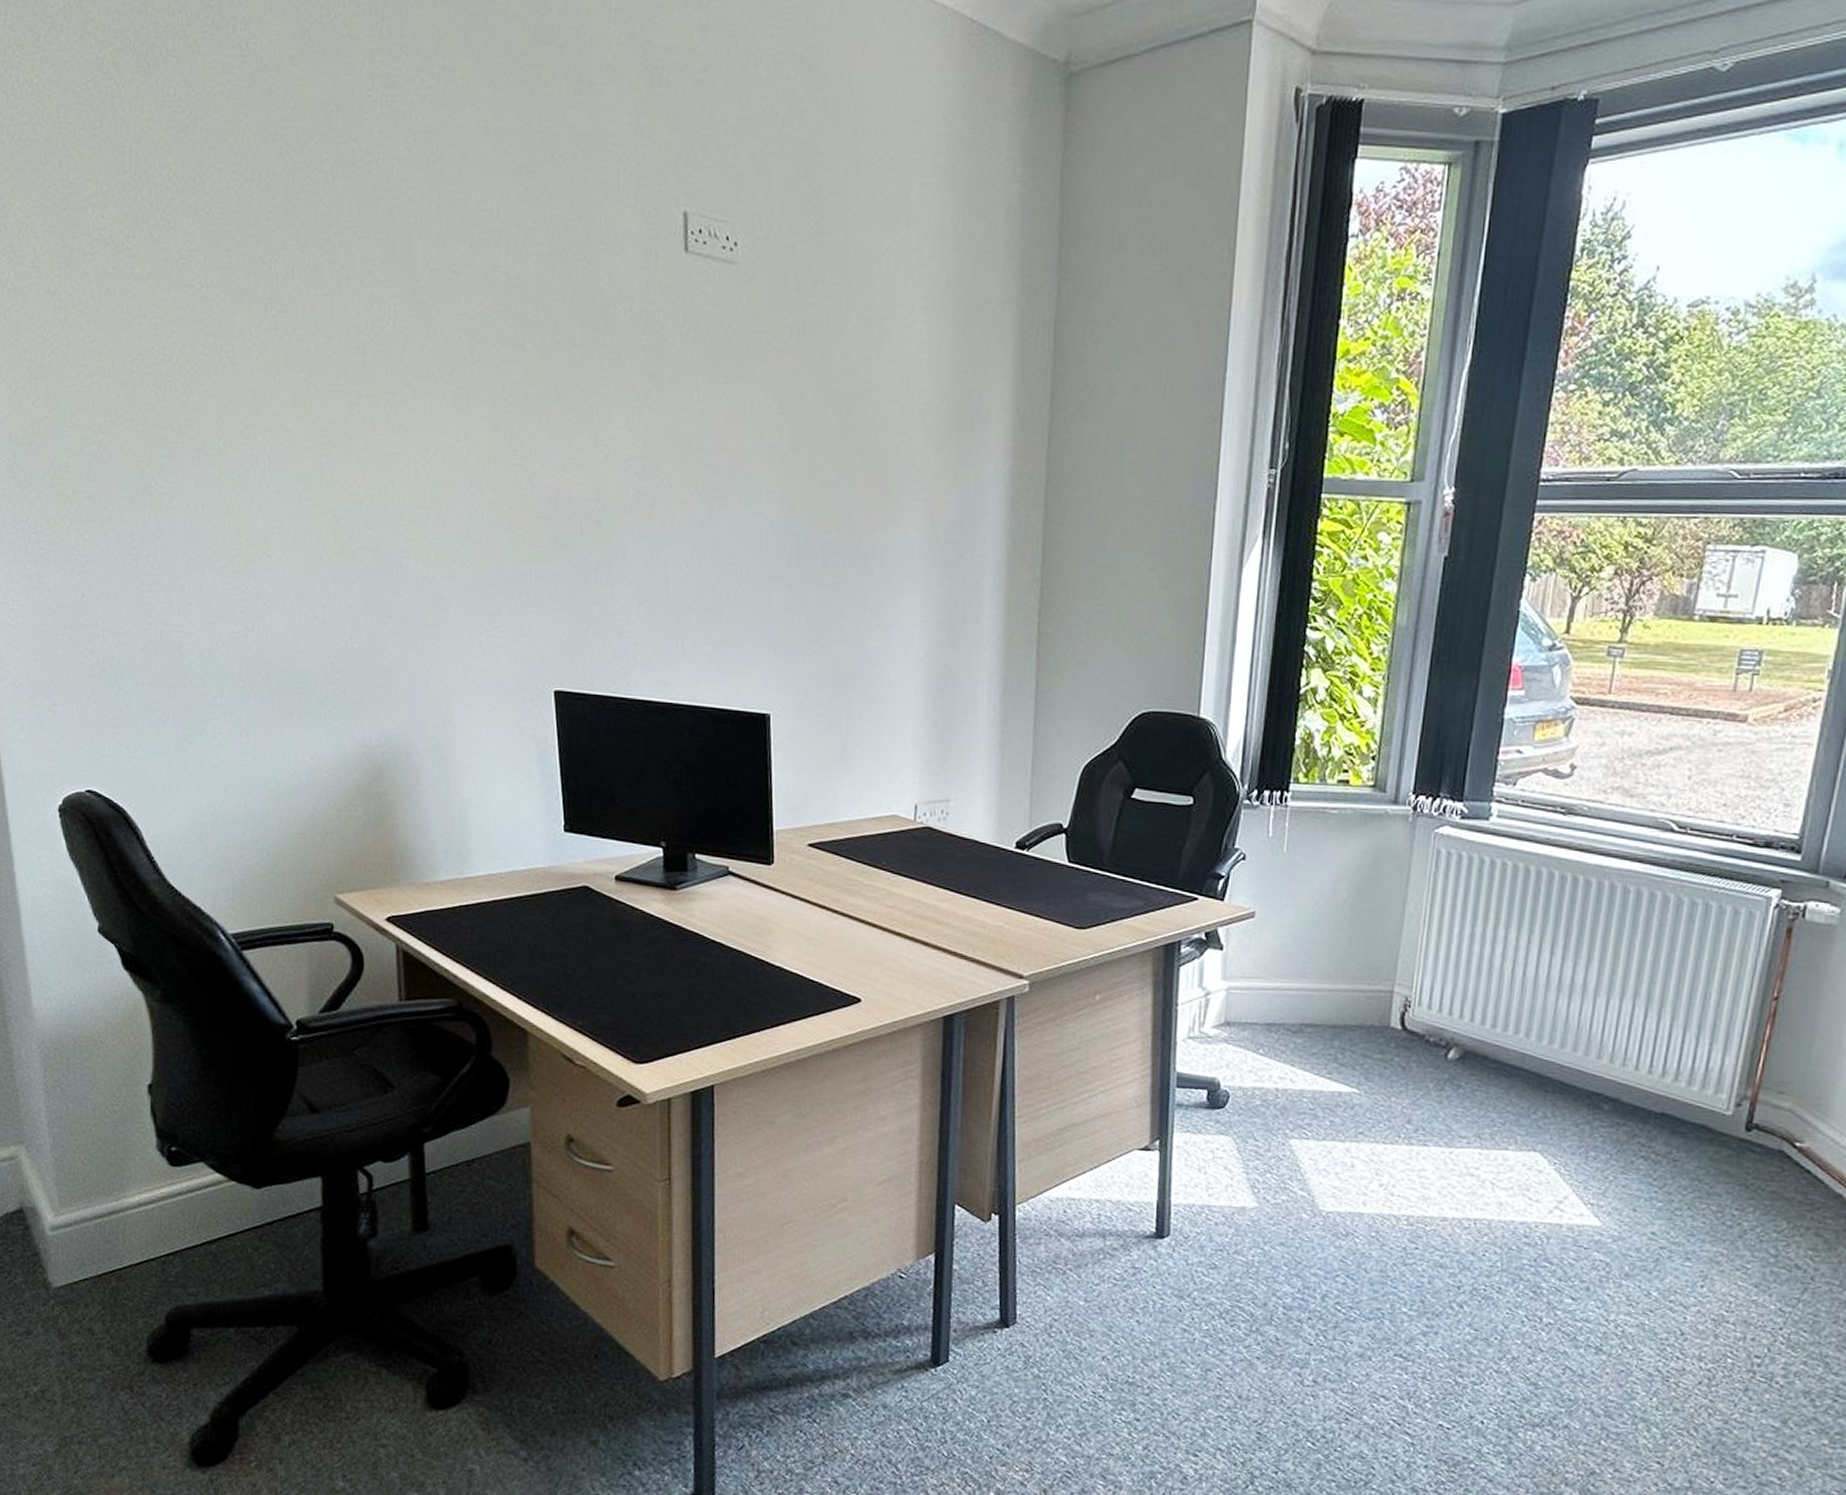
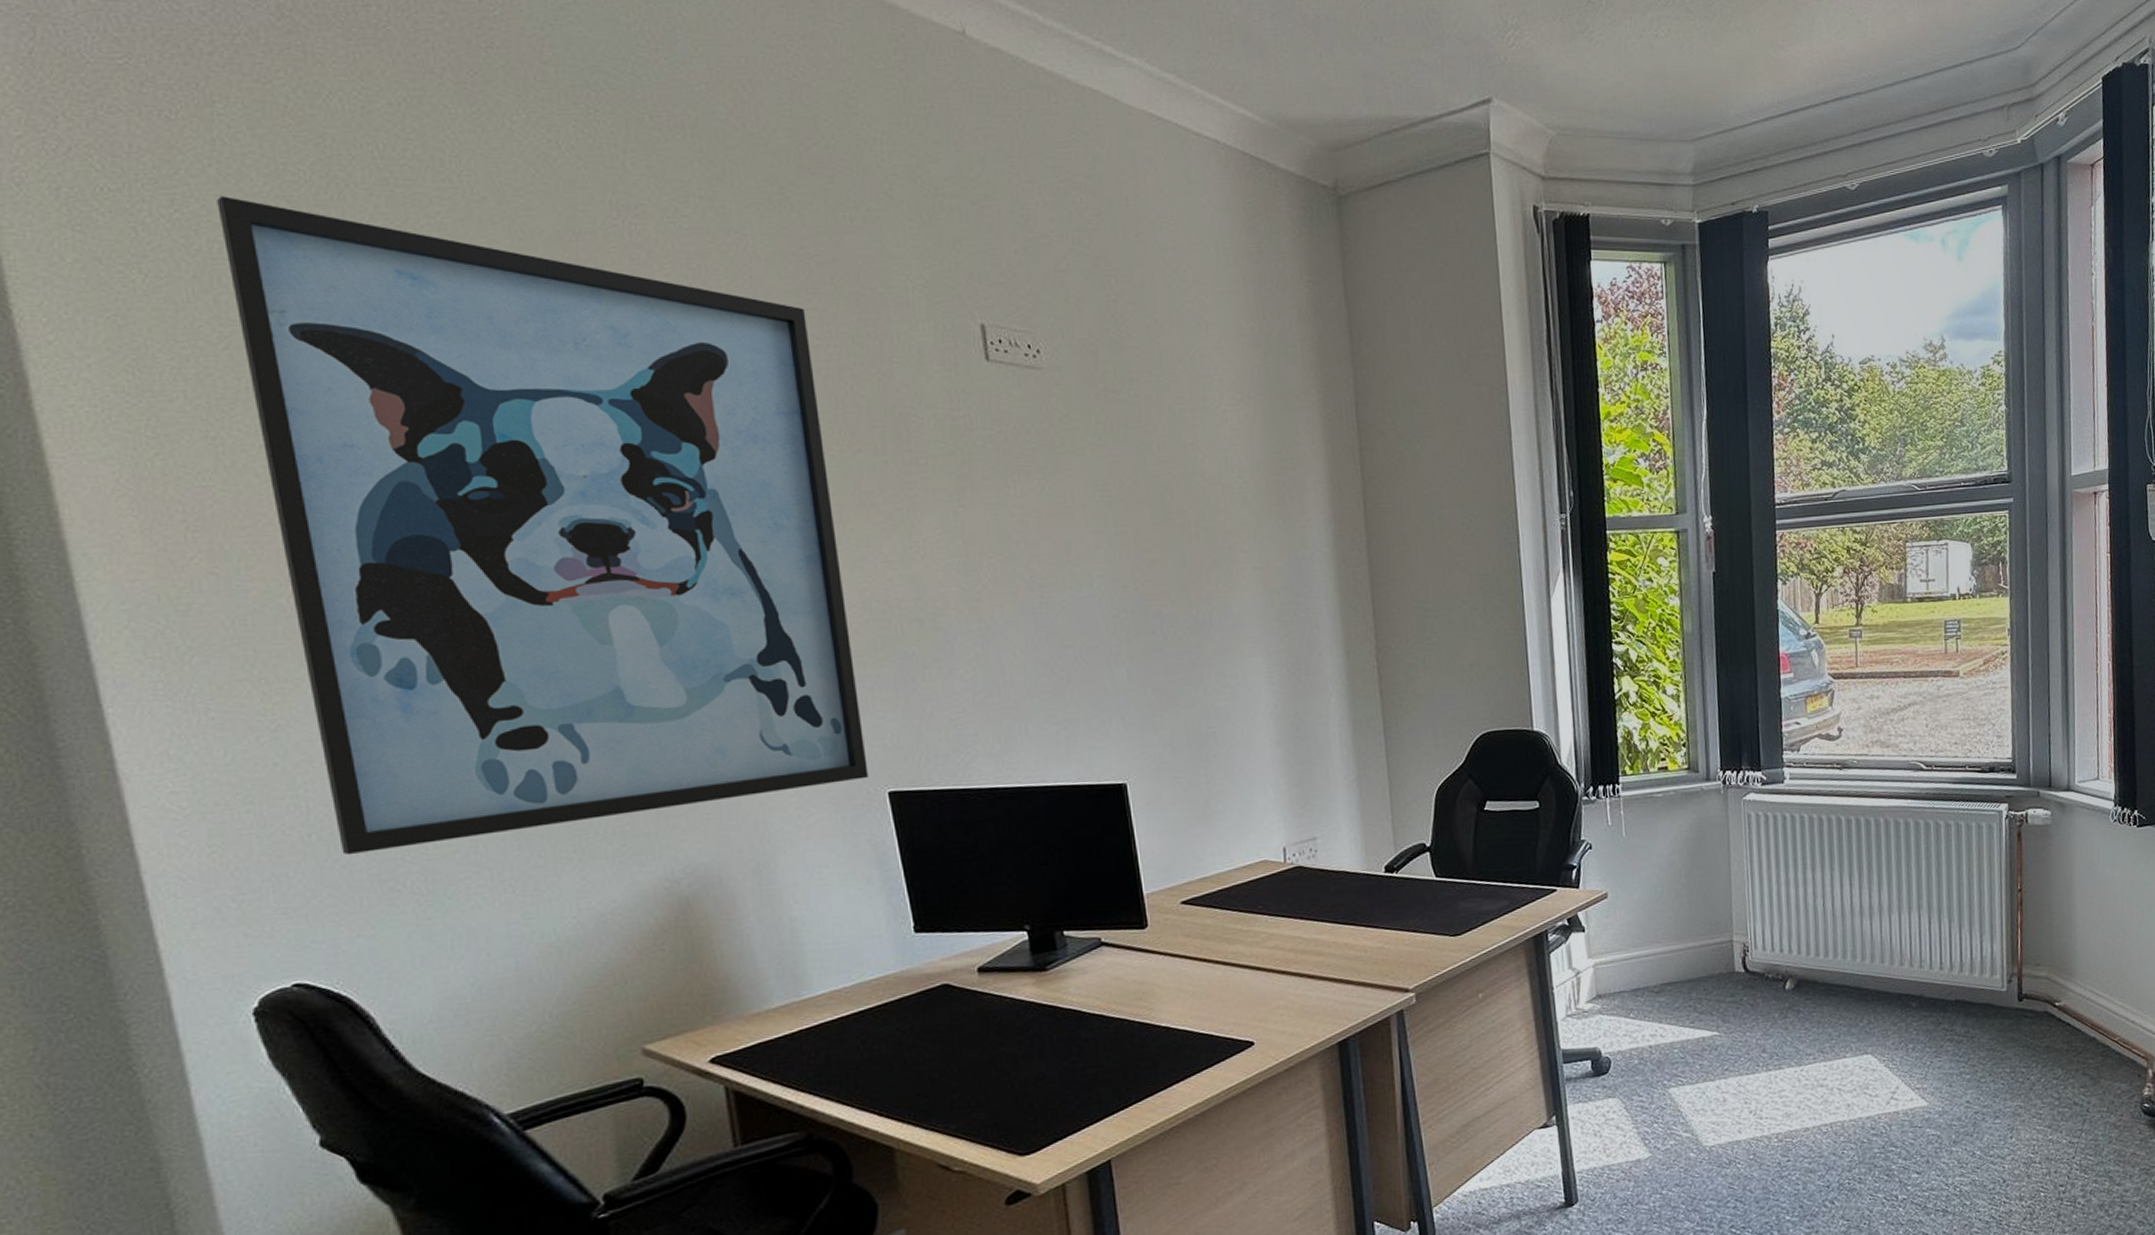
wall art: none [65,62,539,684] -> present [217,196,869,856]

